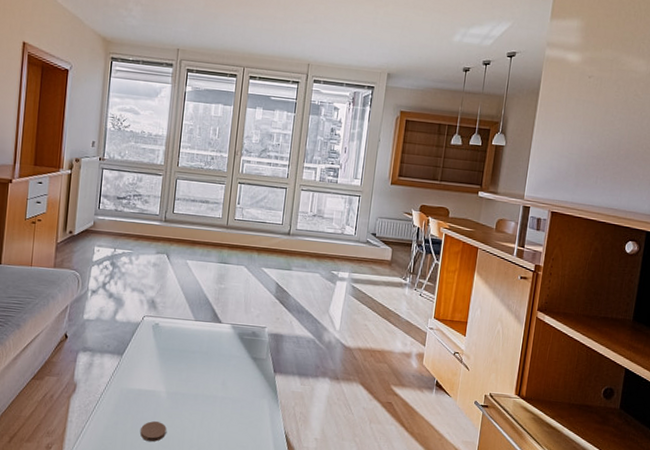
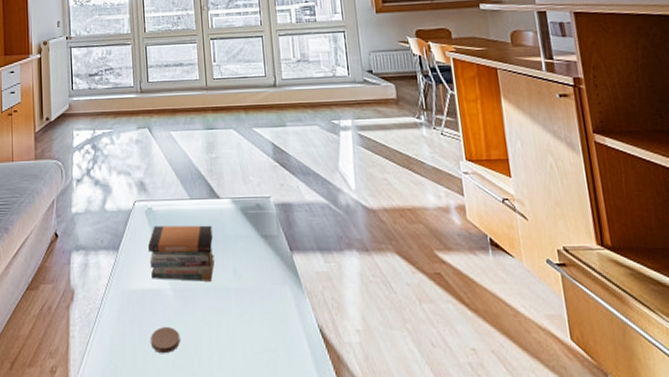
book stack: none [149,339,210,389] -> present [148,225,214,282]

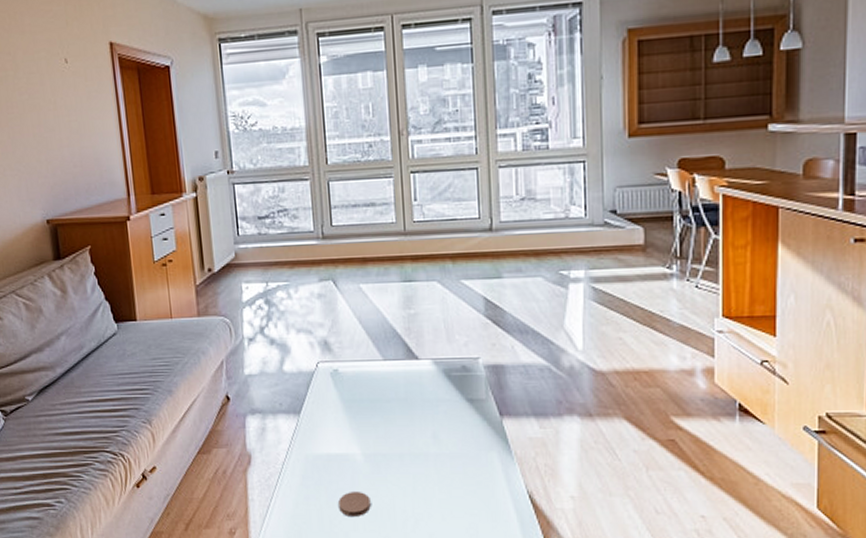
book stack: present [148,225,214,282] -> none [334,388,411,447]

